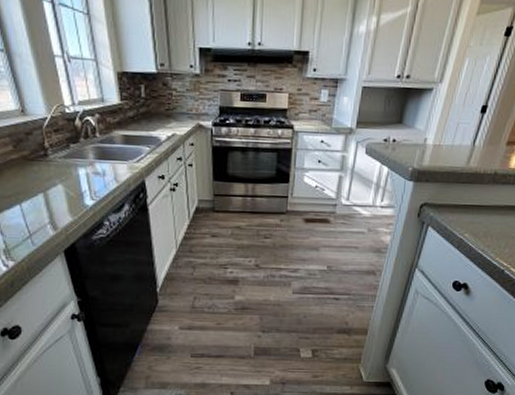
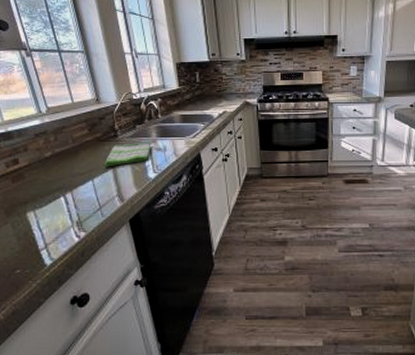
dish towel: none [33,163,88,191] -> present [104,141,151,167]

